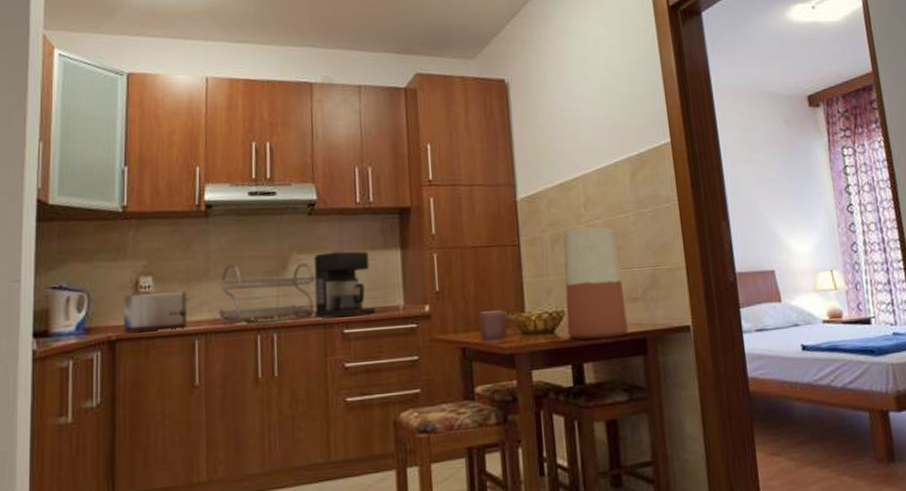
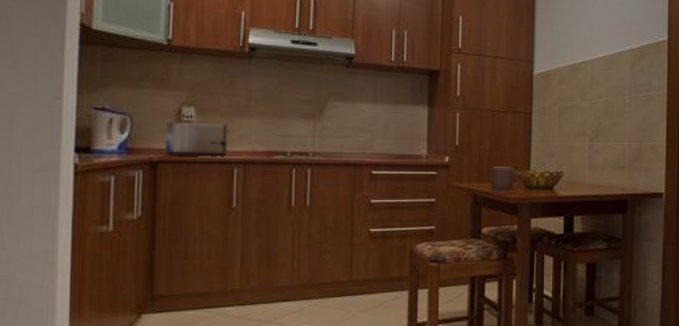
dish rack: present [218,263,316,325] -> none [257,104,349,158]
coffee maker: present [314,251,375,318] -> none [346,102,401,161]
vase: present [563,227,629,340] -> none [564,105,614,197]

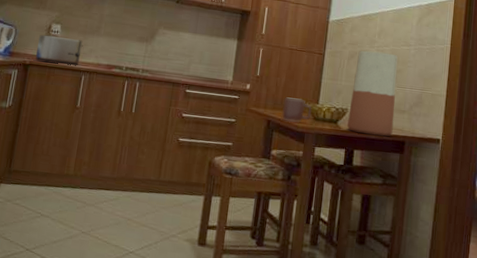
vase: none [564,105,614,197] -> present [347,50,399,137]

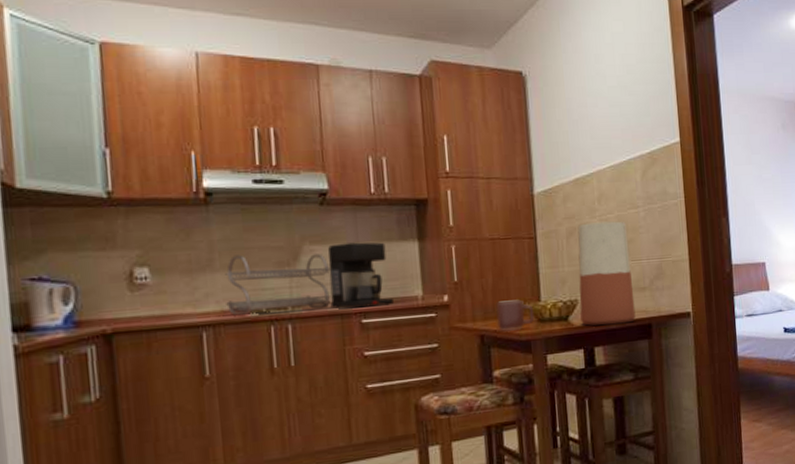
toaster: present [35,34,83,66] -> none [117,283,193,326]
dish rack: none [101,27,173,76] -> present [225,254,331,317]
coffee maker: none [167,32,214,84] -> present [328,242,394,309]

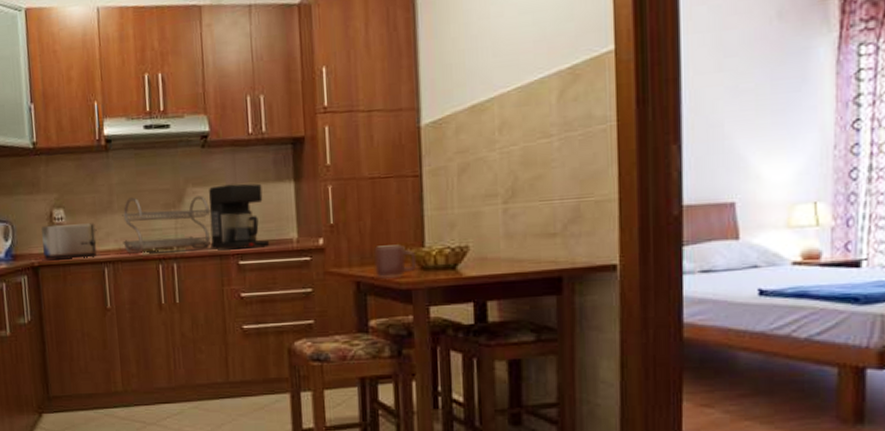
toaster: none [117,283,193,326] -> present [41,223,97,260]
vase: present [577,221,636,326] -> none [471,154,542,277]

